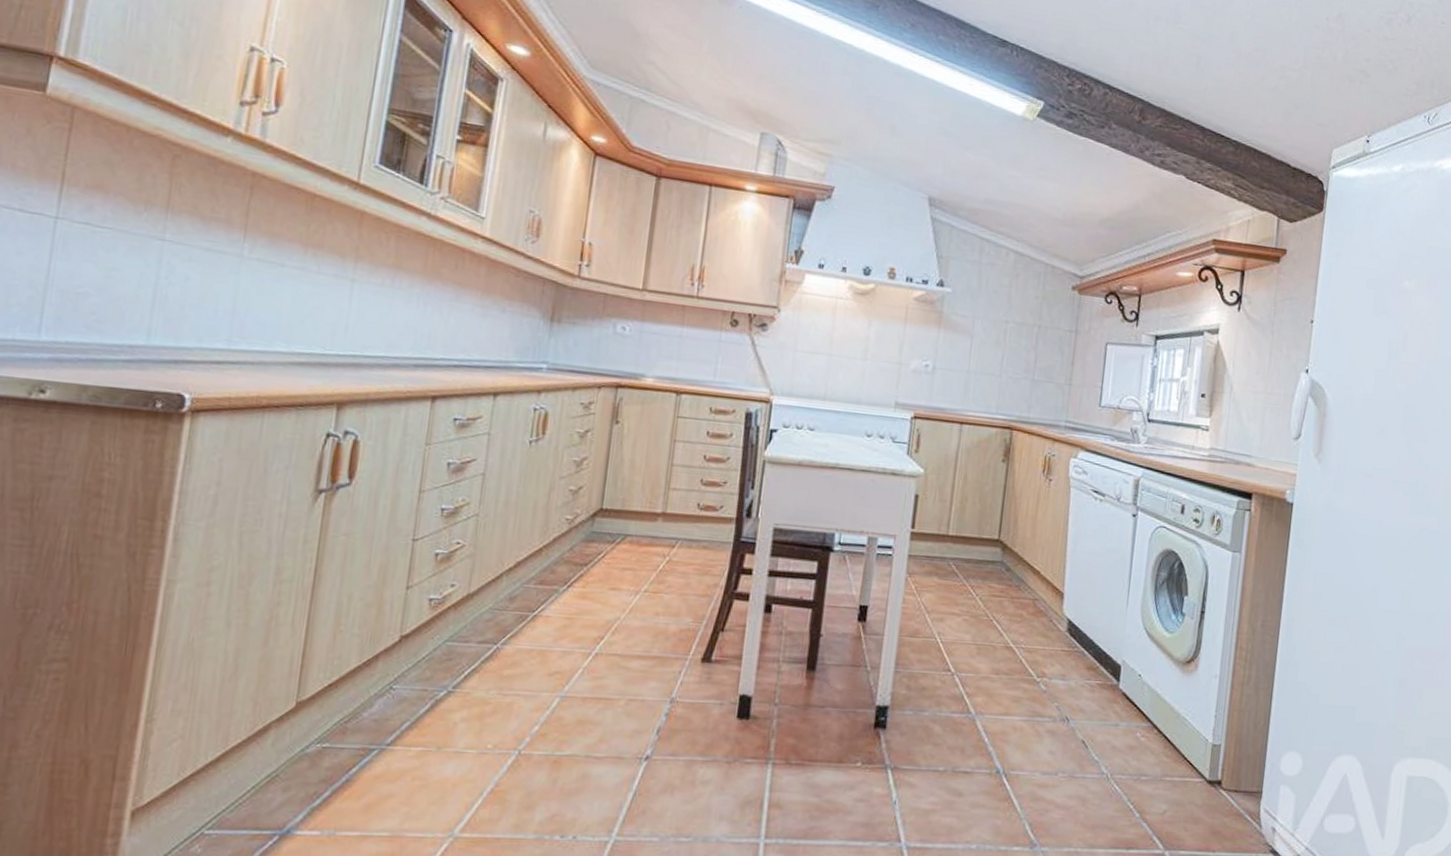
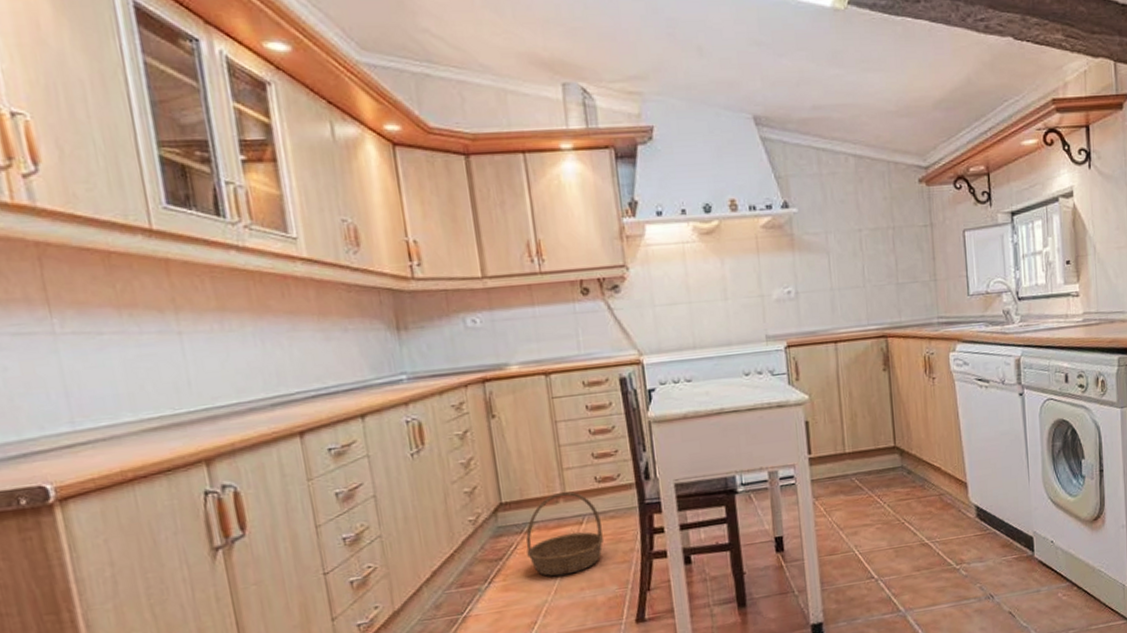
basket: none [613,510,694,596] -> present [526,491,605,577]

